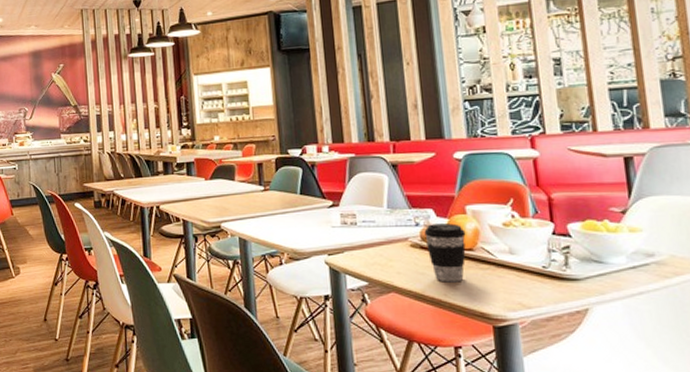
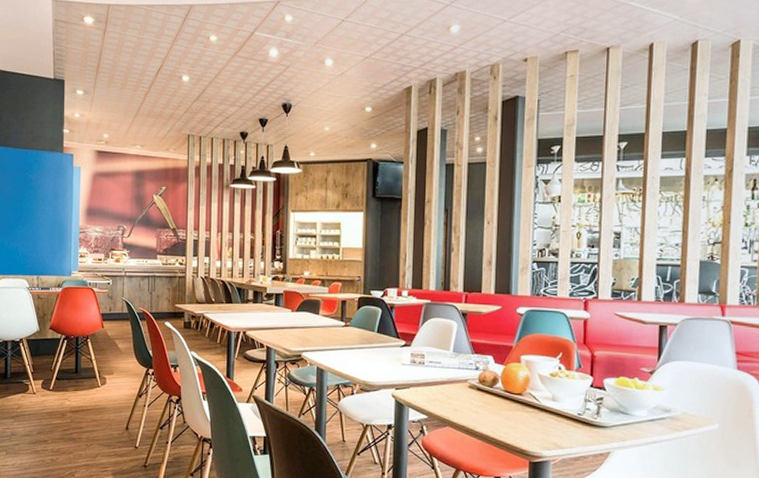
coffee cup: present [424,223,466,283] -> none [482,369,518,422]

